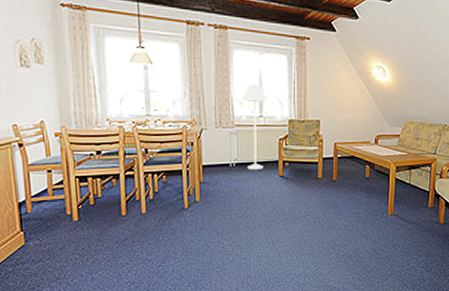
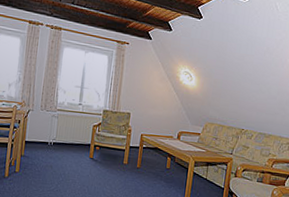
floor lamp: present [242,84,267,170] -> none [63,77,87,151]

